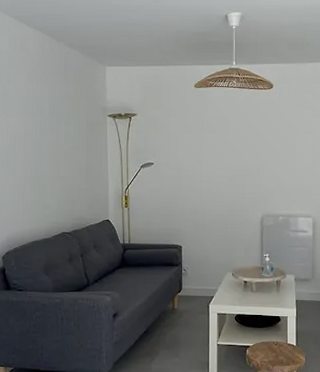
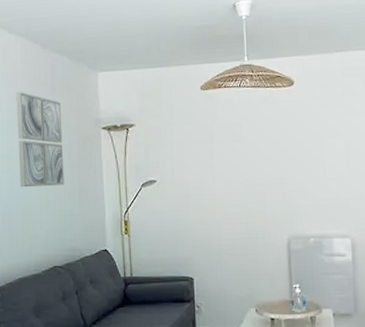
wall art: none [32,79,74,164] -> present [16,91,64,188]

